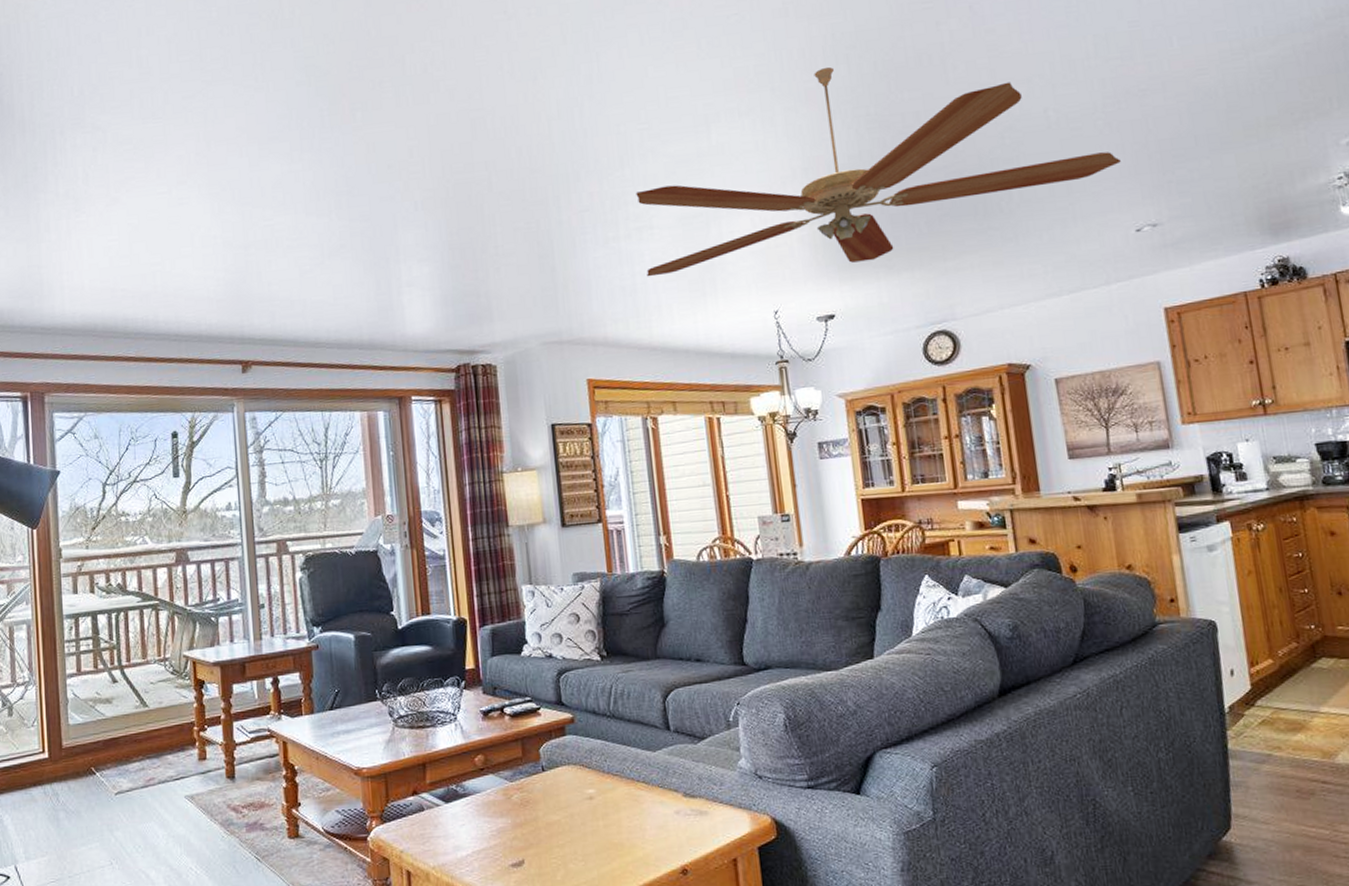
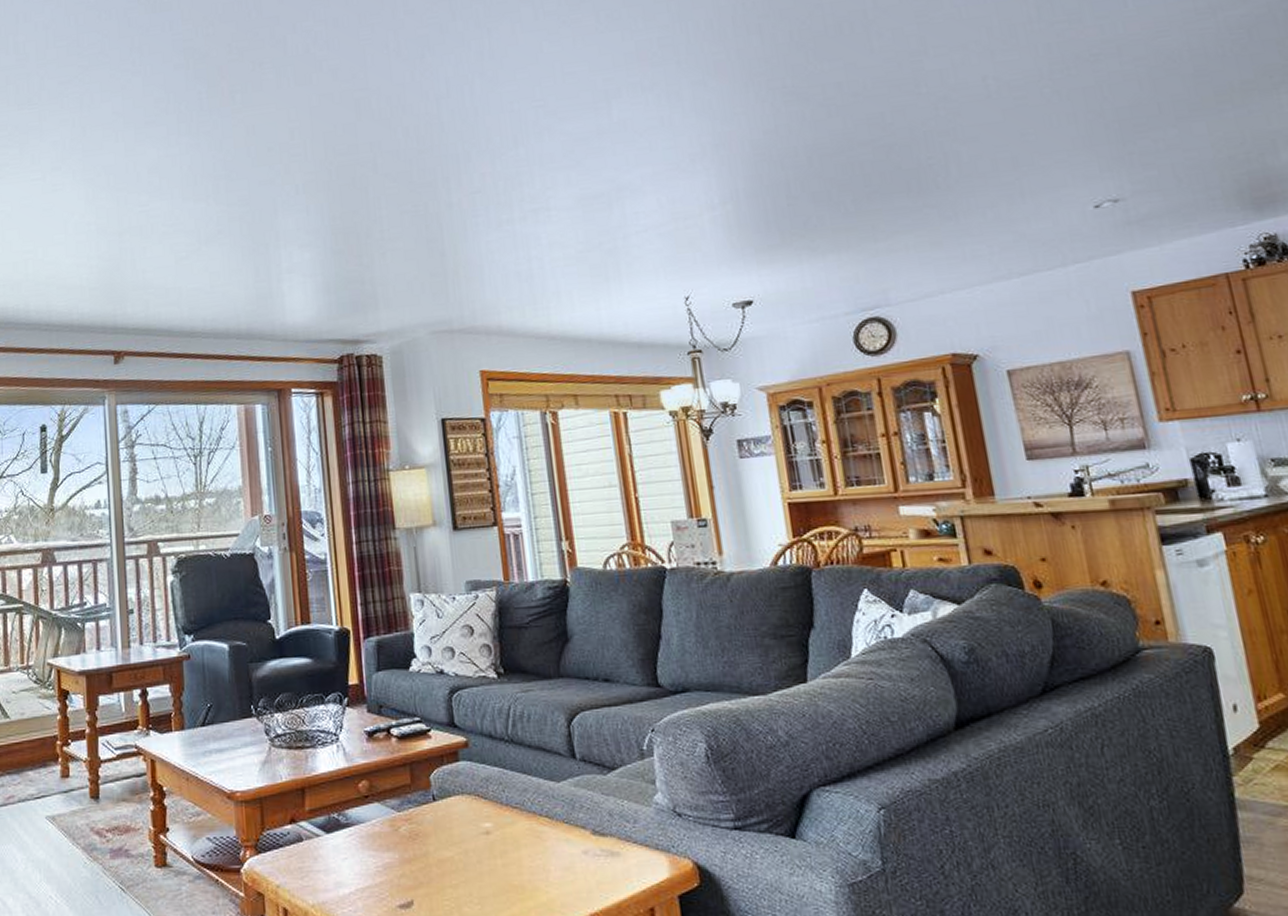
ceiling fan: present [635,67,1121,277] -> none [531,37,1073,262]

